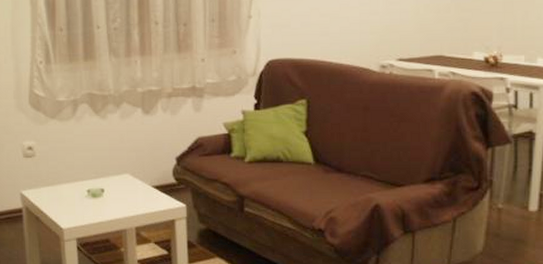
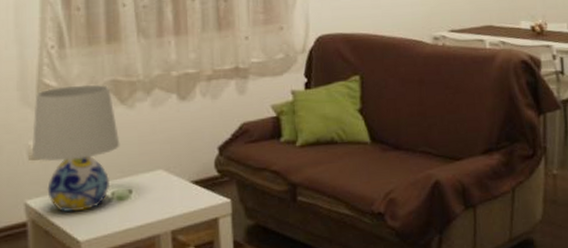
table lamp: none [25,96,95,203] -> present [31,84,120,212]

